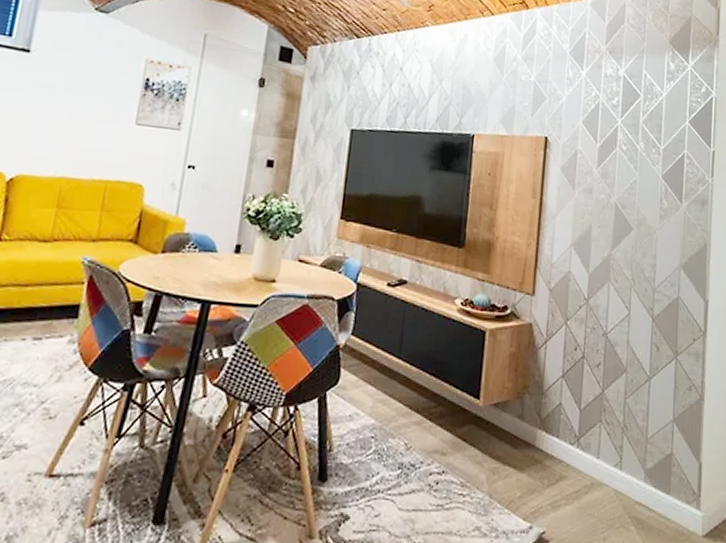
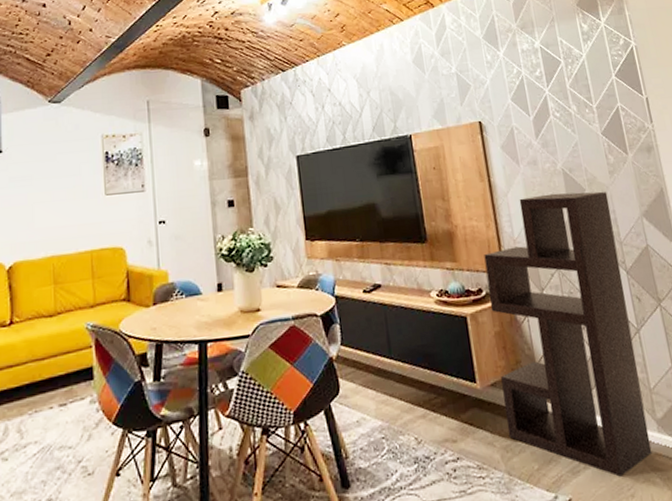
shelving unit: none [499,224,653,518] -> present [484,191,652,477]

